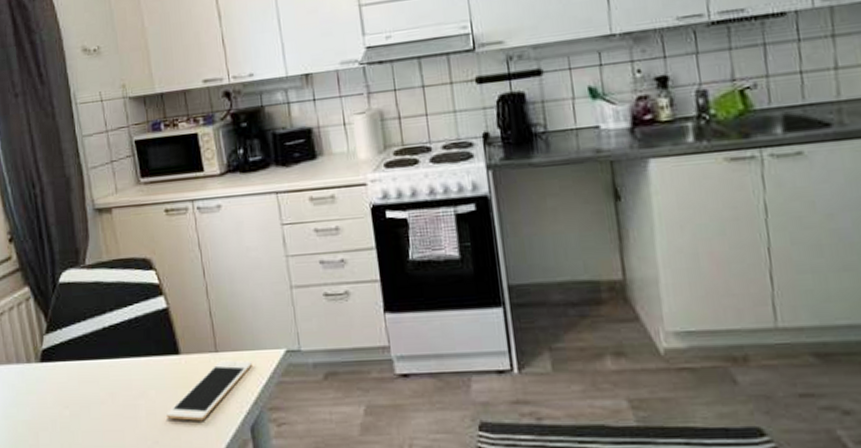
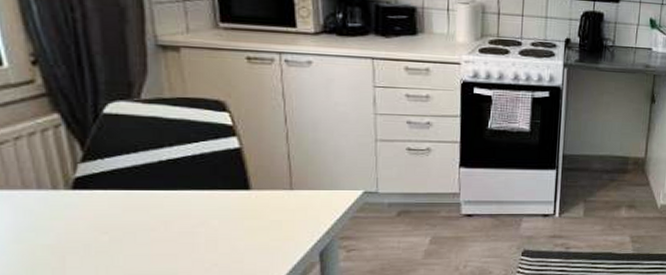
cell phone: present [166,360,252,421] -> none [229,197,328,247]

